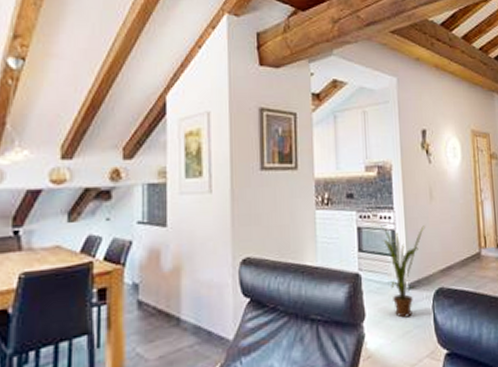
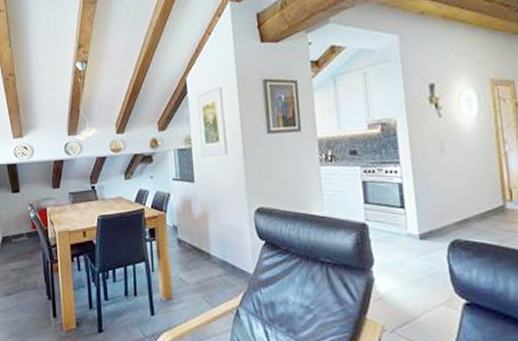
house plant: present [378,224,425,318] -> none [383,178,437,266]

